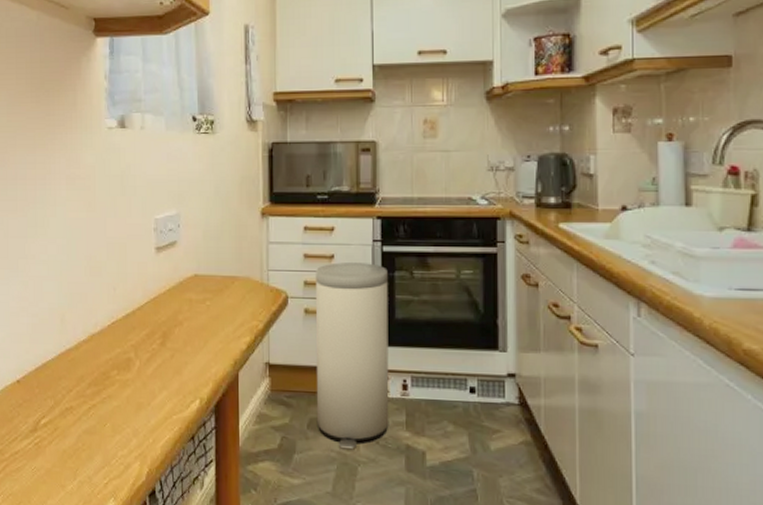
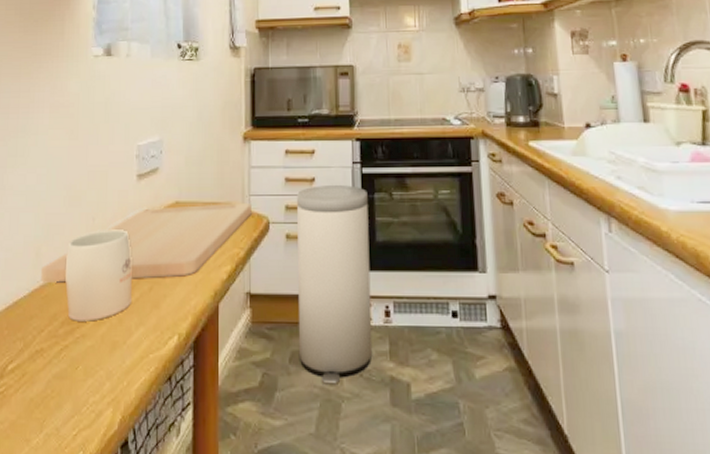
cutting board: none [66,277,270,348] -> present [40,202,252,283]
mug: none [90,299,155,384] -> present [65,230,133,322]

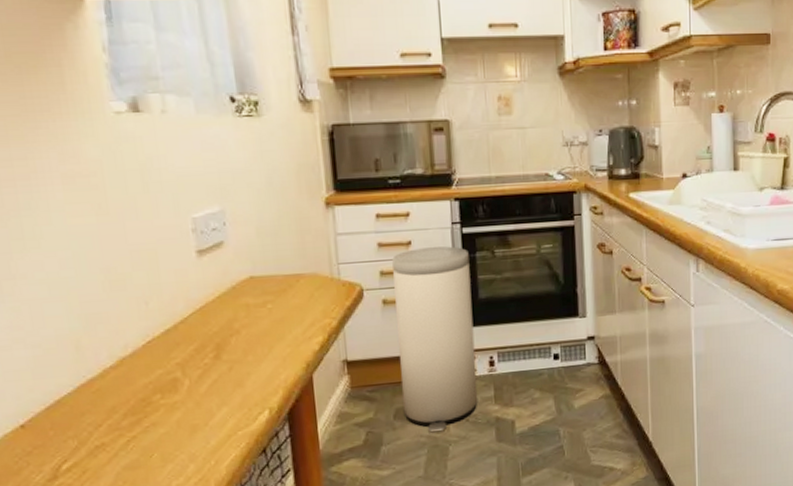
cutting board: present [40,202,252,283] -> none [84,271,342,377]
mug: present [65,230,133,322] -> none [116,311,209,411]

